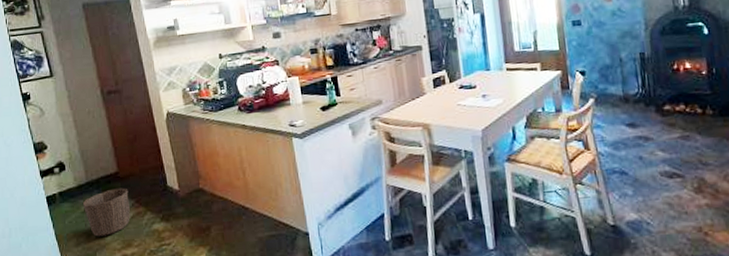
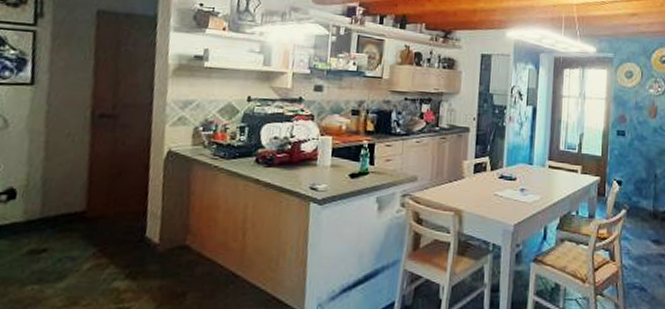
waste basket: present [82,188,130,237] -> none [25,230,93,289]

